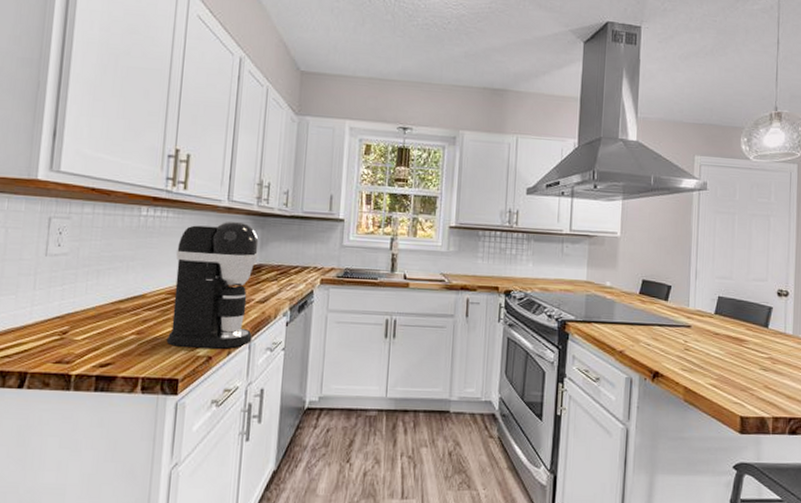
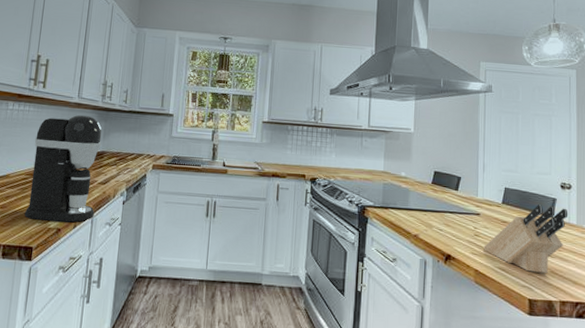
knife block: none [694,314,785,388] -> present [484,204,568,273]

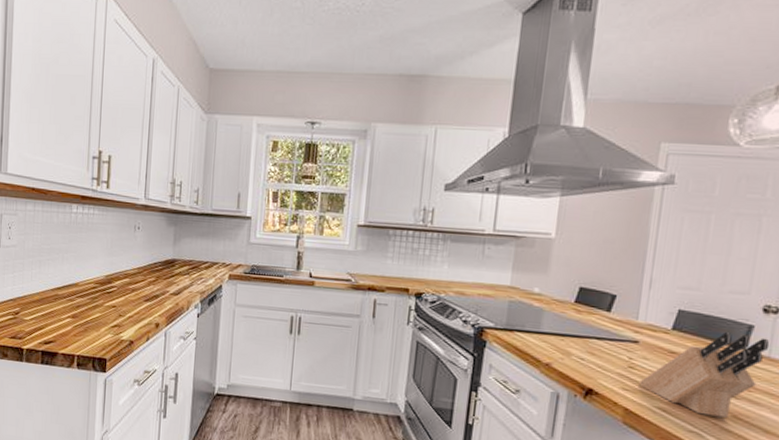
coffee maker: present [24,114,102,223] -> none [96,218,172,335]

